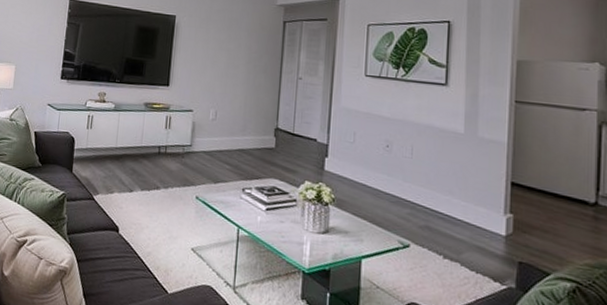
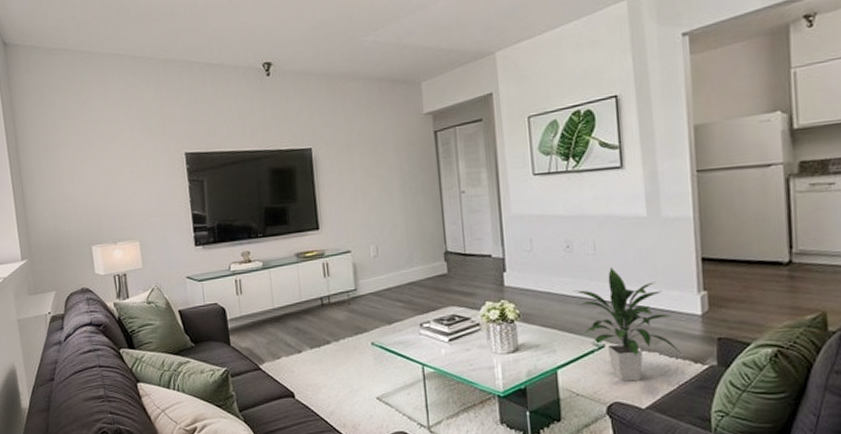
indoor plant: none [387,173,481,287] -> present [573,267,681,382]

